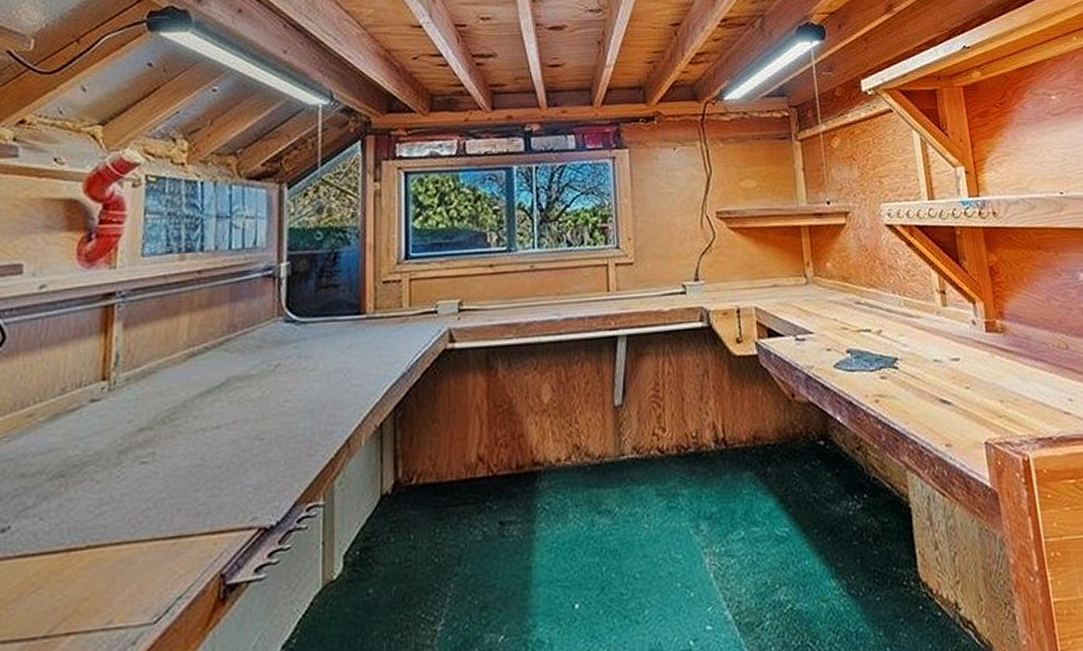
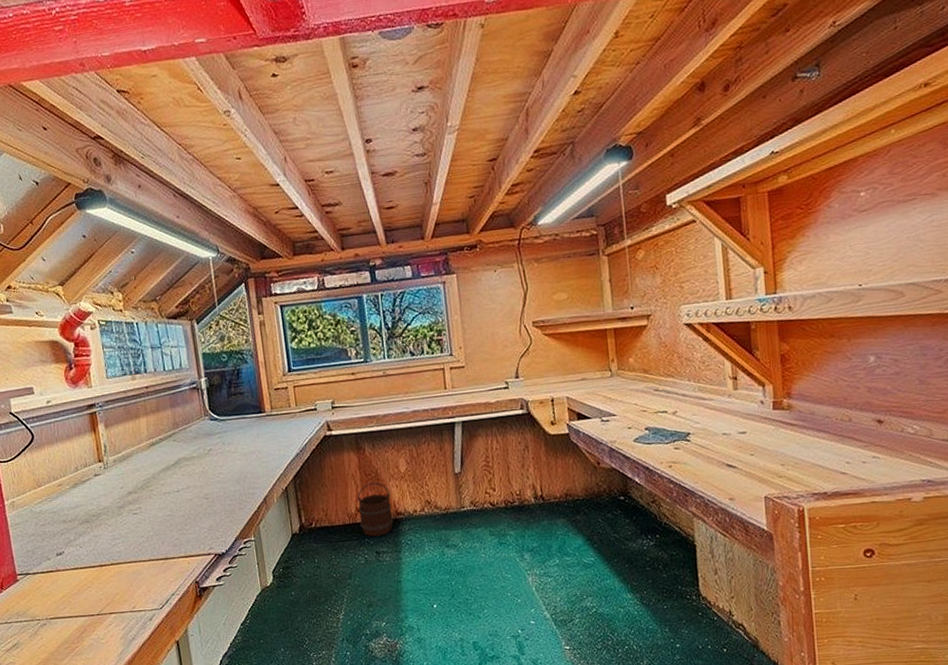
bucket: none [480,417,528,499] -> present [357,482,393,537]

